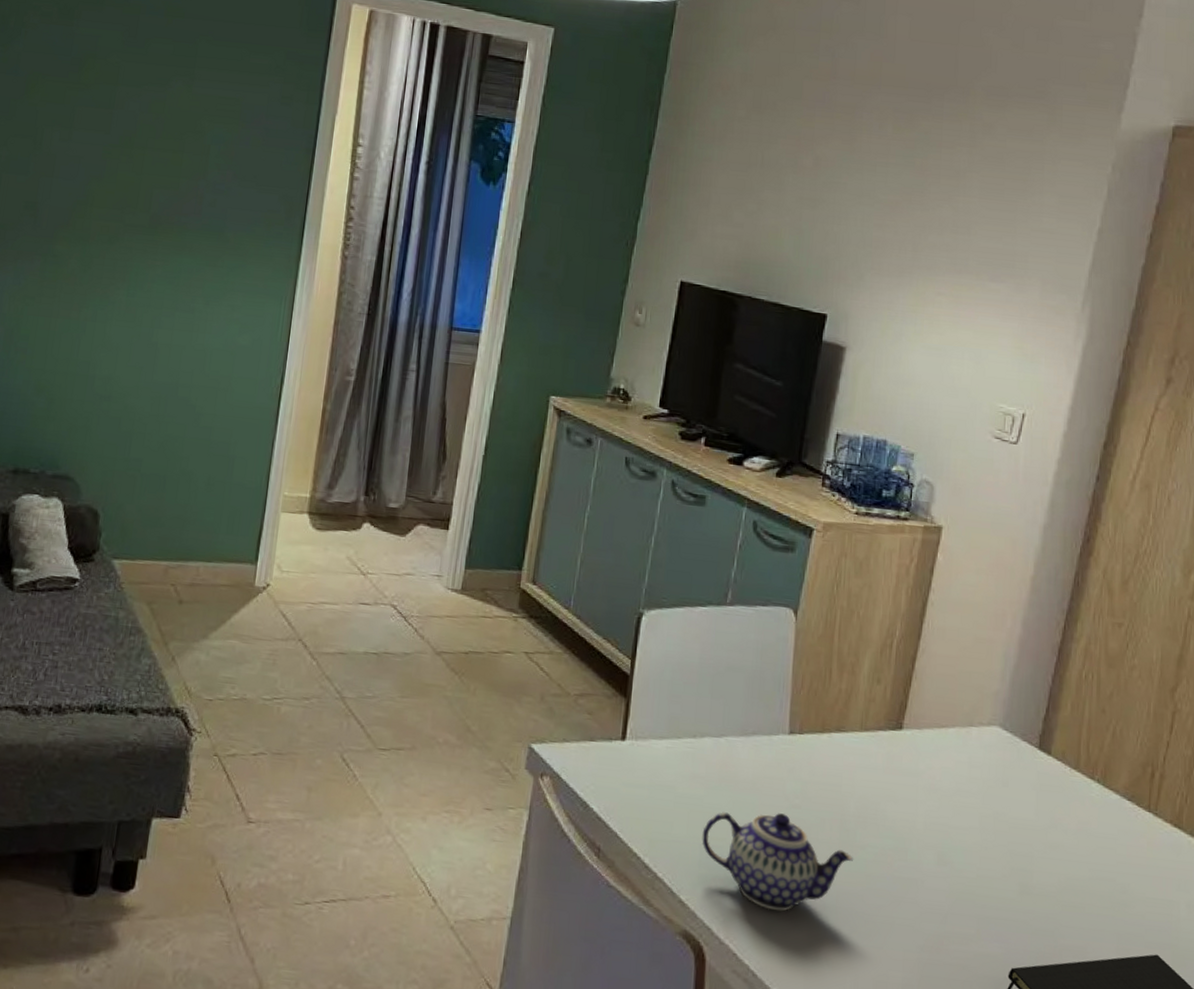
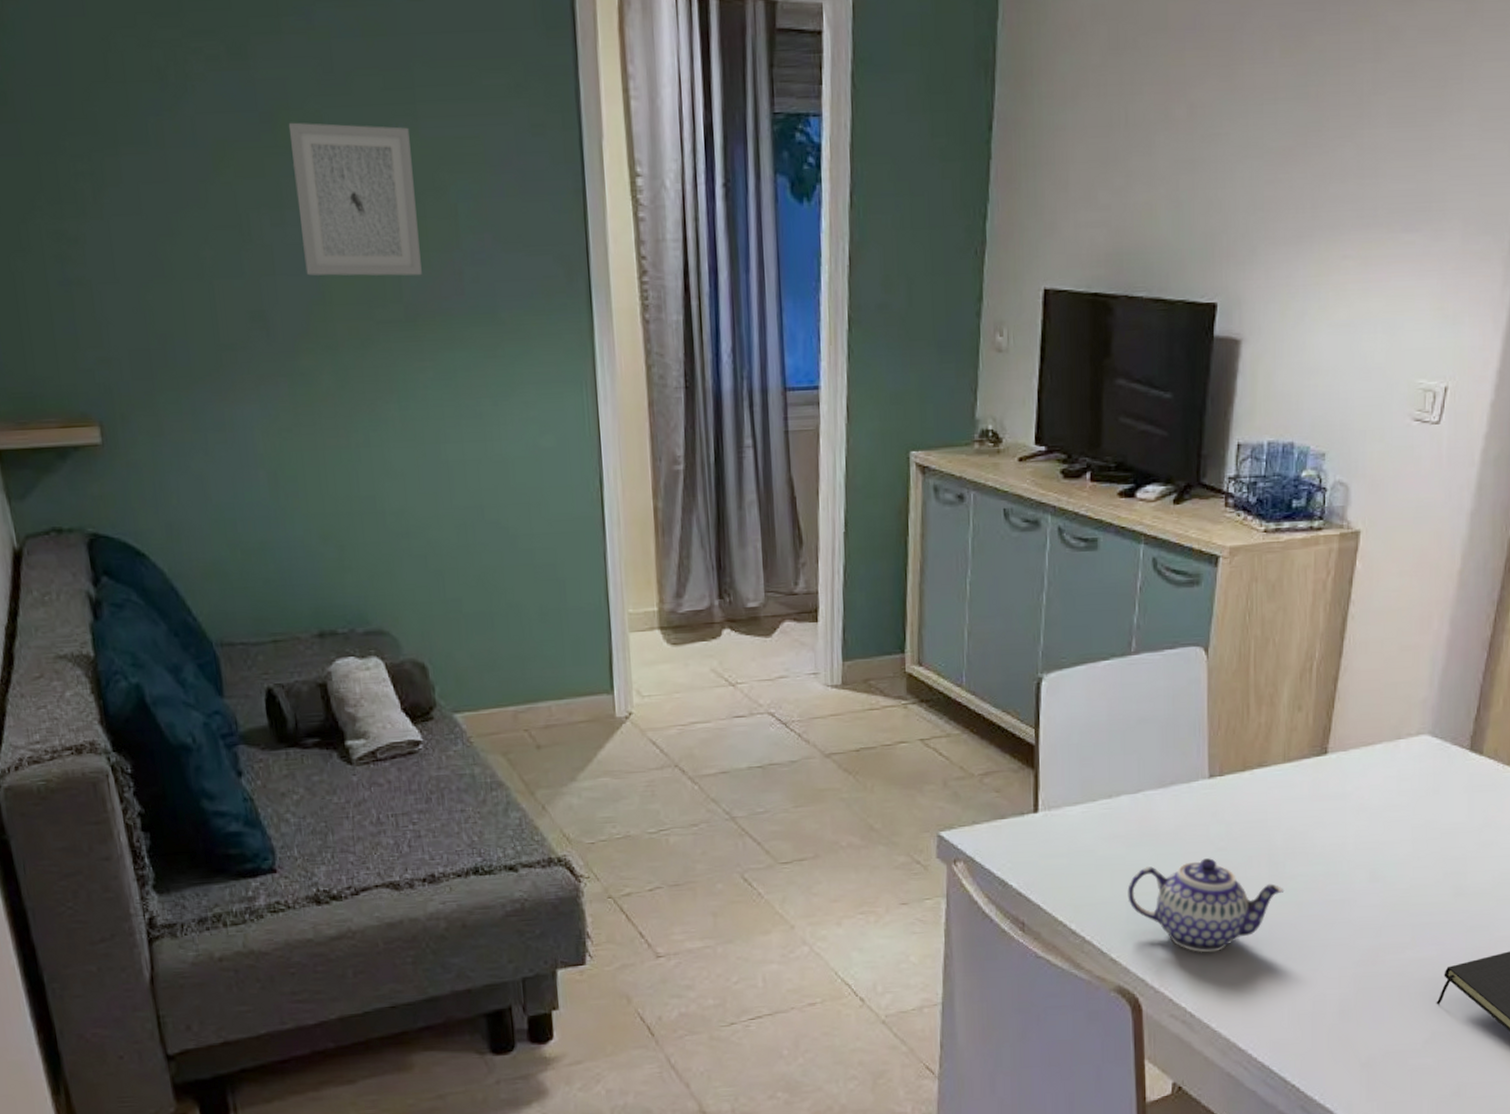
wall art: none [78,68,185,195] -> present [288,122,422,276]

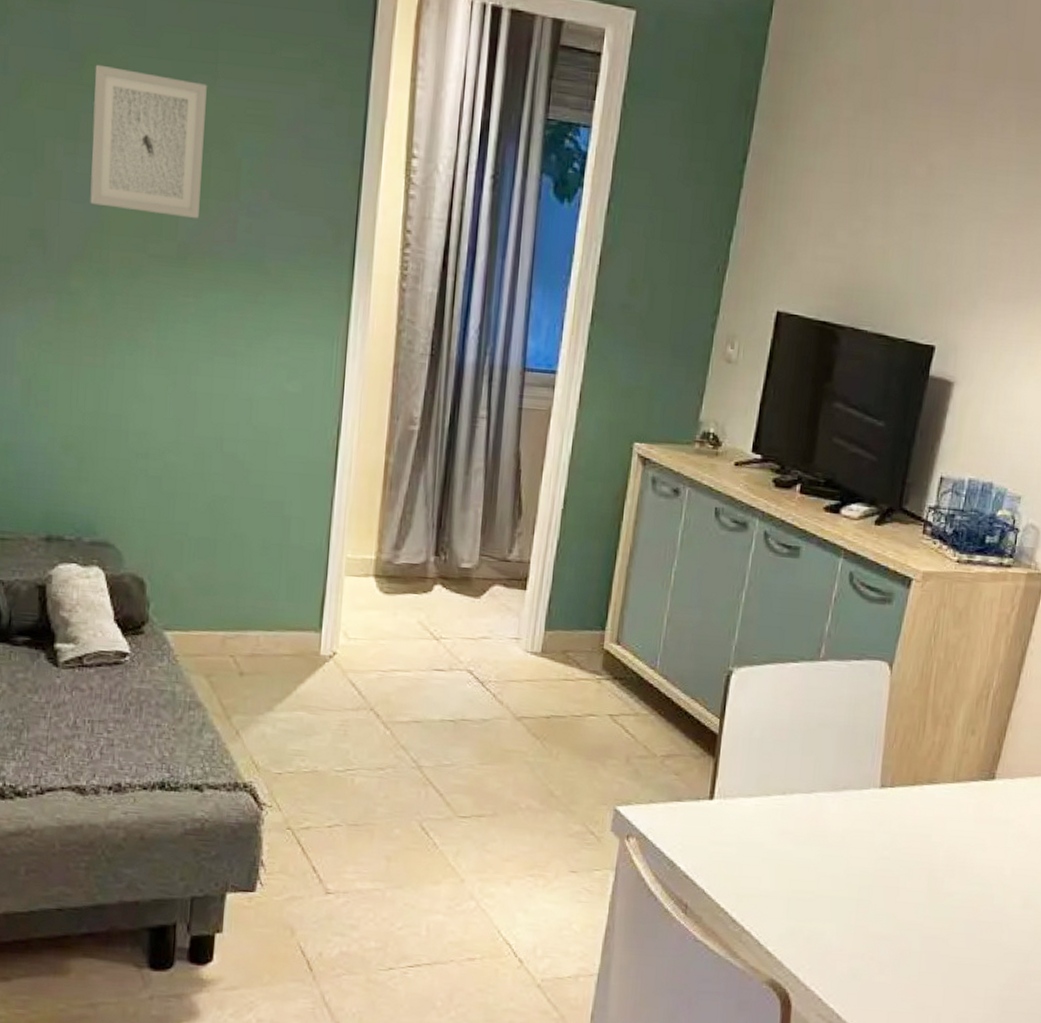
teapot: present [1127,858,1285,953] -> none [790,865,941,958]

